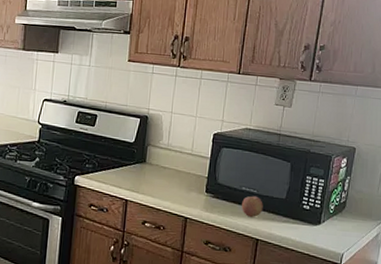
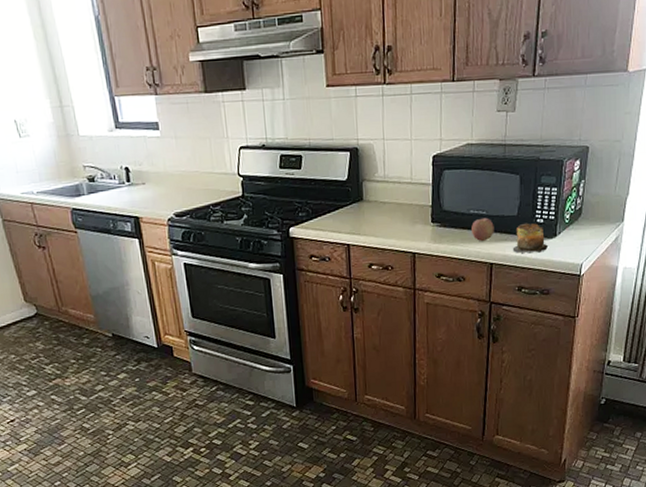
jar: none [278,207,312,237] -> present [512,223,548,253]

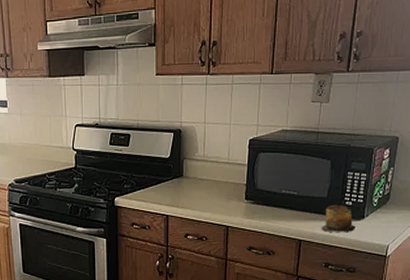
fruit: present [471,217,494,241] -> none [283,197,304,219]

